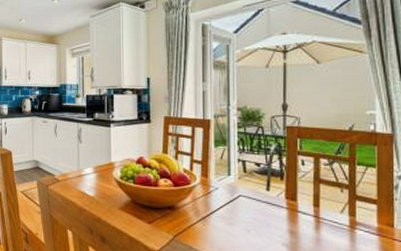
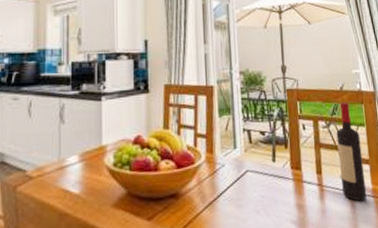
wine bottle: none [340,142,371,238] -> present [336,102,367,202]

